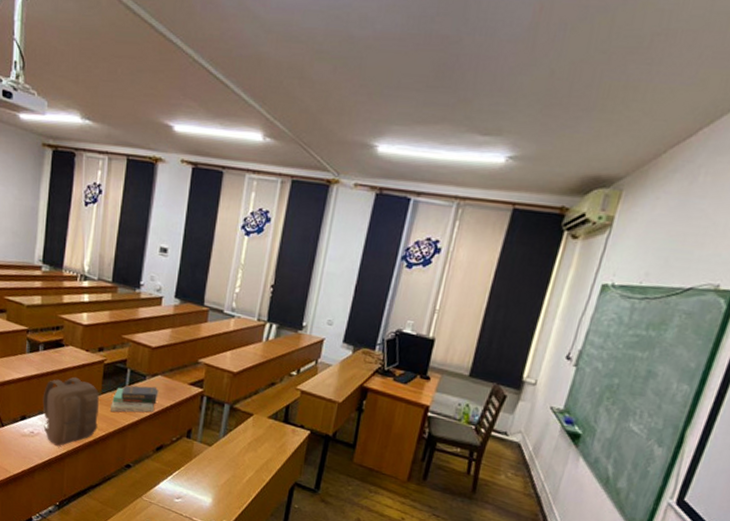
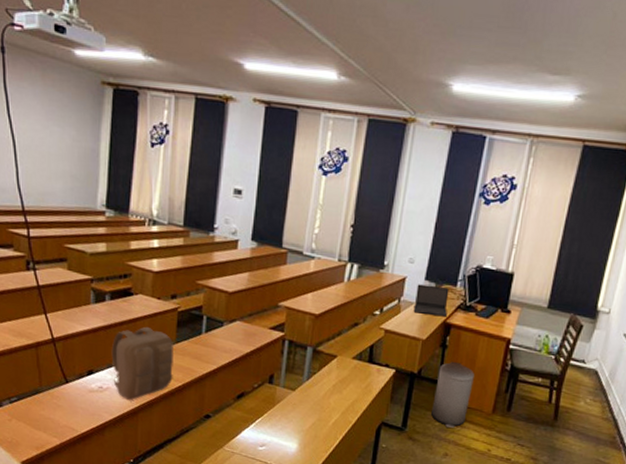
books: present [111,385,159,413] -> none [187,332,238,362]
laptop: none [330,346,368,381] -> present [413,284,449,317]
pedal bin: none [345,425,390,493] -> present [431,361,475,428]

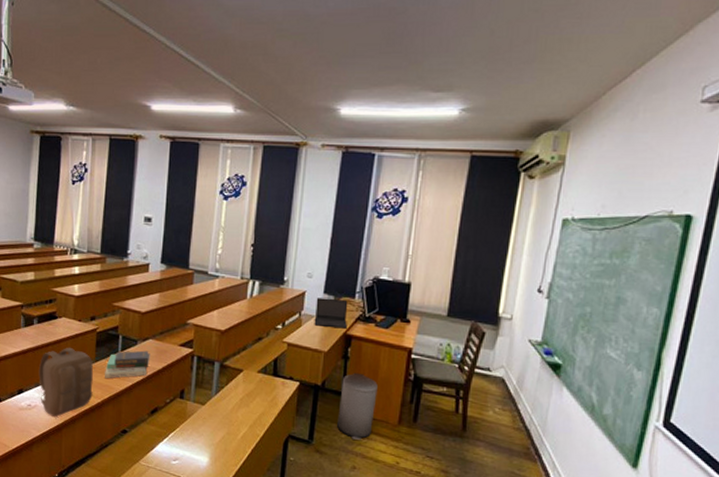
books: none [187,332,238,362] -> present [105,350,150,379]

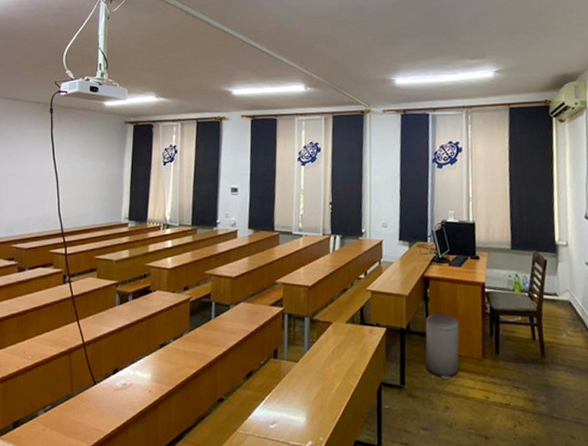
backpack: present [38,347,93,417] -> none [133,319,188,393]
books: present [105,350,150,379] -> none [199,314,243,348]
laptop: present [314,298,348,329] -> none [393,244,424,272]

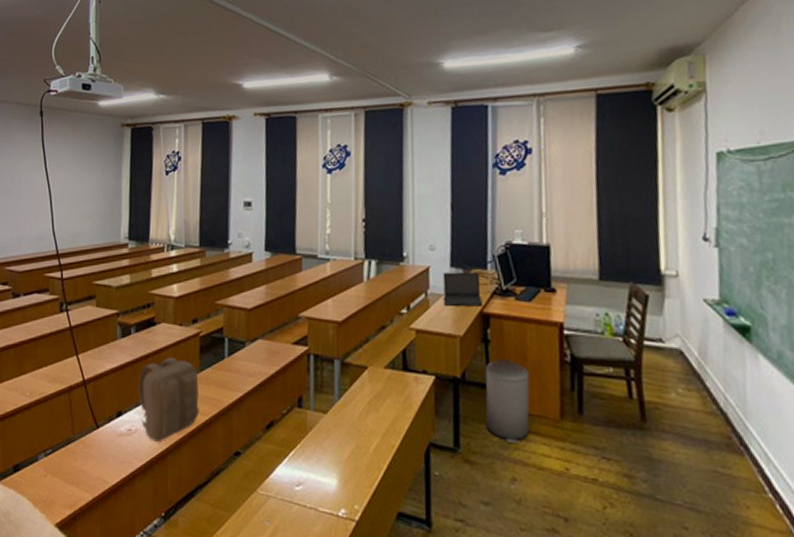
backpack: none [133,319,188,393] -> present [138,356,200,441]
laptop: none [393,244,424,272] -> present [442,271,482,307]

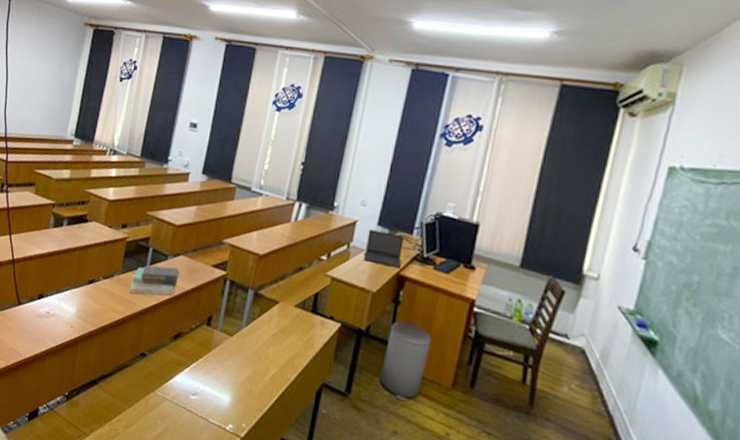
backpack: present [138,356,200,441] -> none [60,254,119,329]
books: none [211,353,261,391] -> present [129,265,180,296]

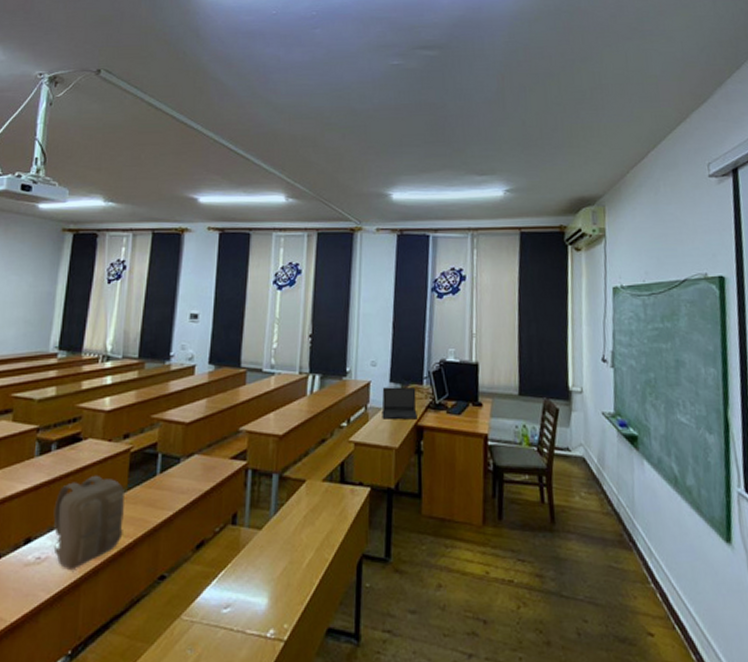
backpack: none [60,254,119,329] -> present [53,475,124,570]
books: present [129,265,180,296] -> none [139,469,196,511]
pedal bin: present [379,320,431,401] -> none [416,468,457,550]

